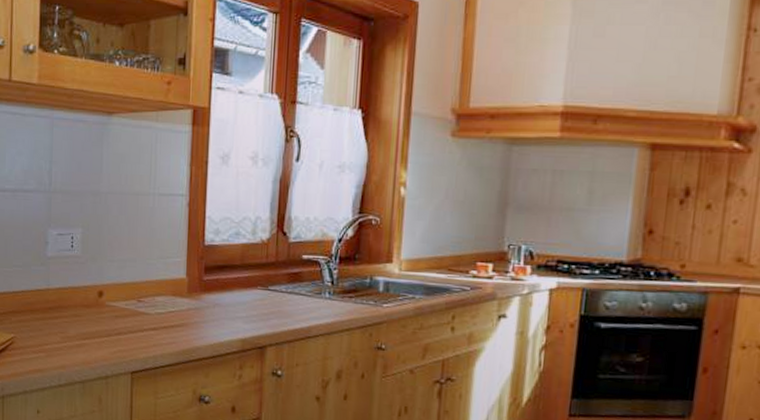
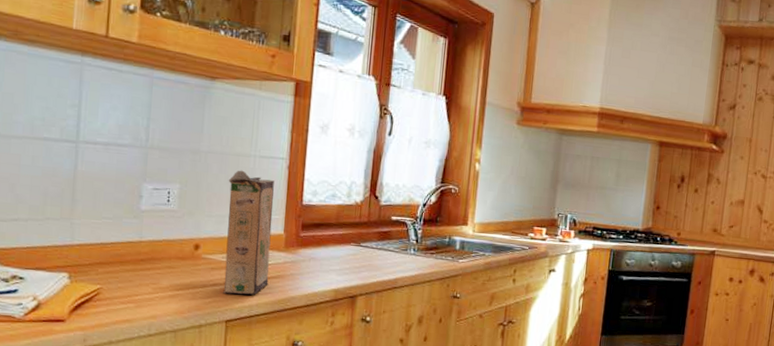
cereal box: none [127,210,175,345] -> present [223,170,274,295]

